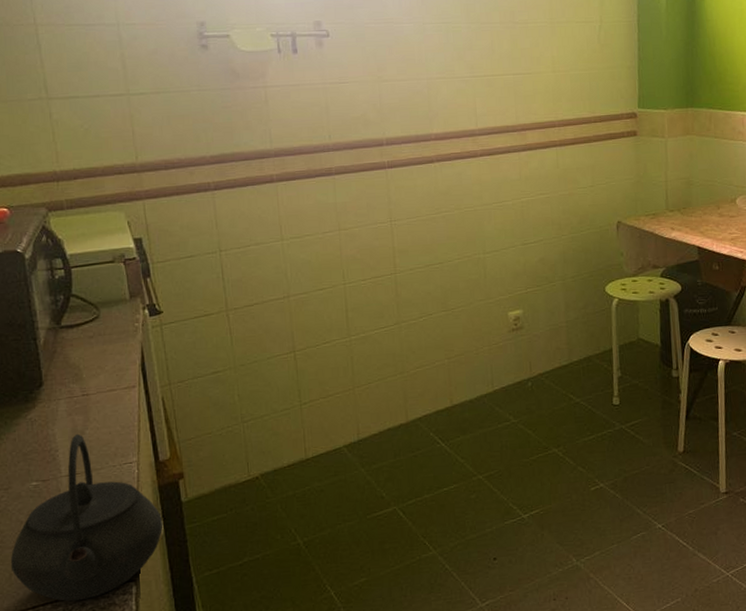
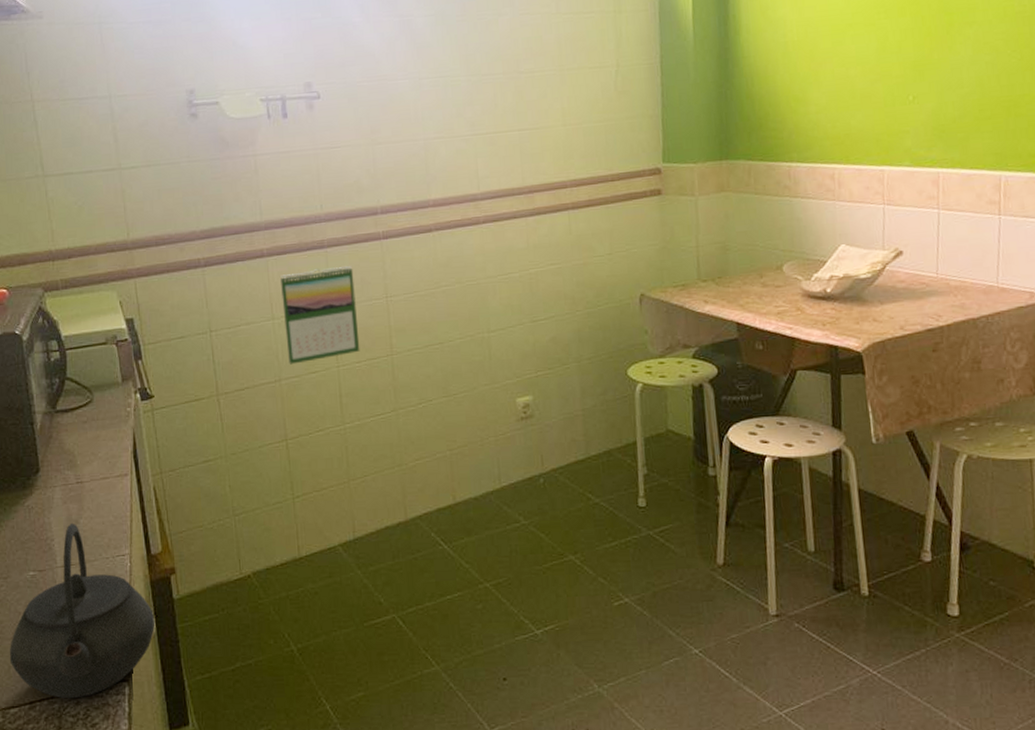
calendar: none [290,191,366,282] -> present [280,265,360,365]

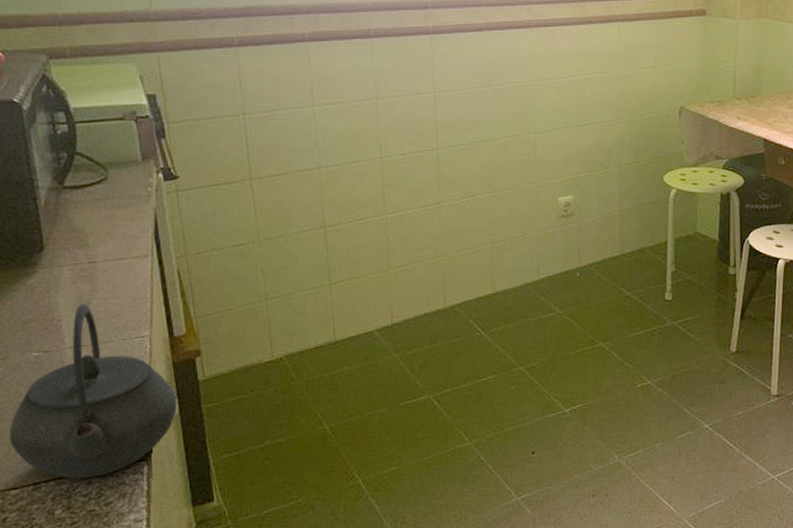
calendar: present [280,265,360,365] -> none [323,57,405,153]

